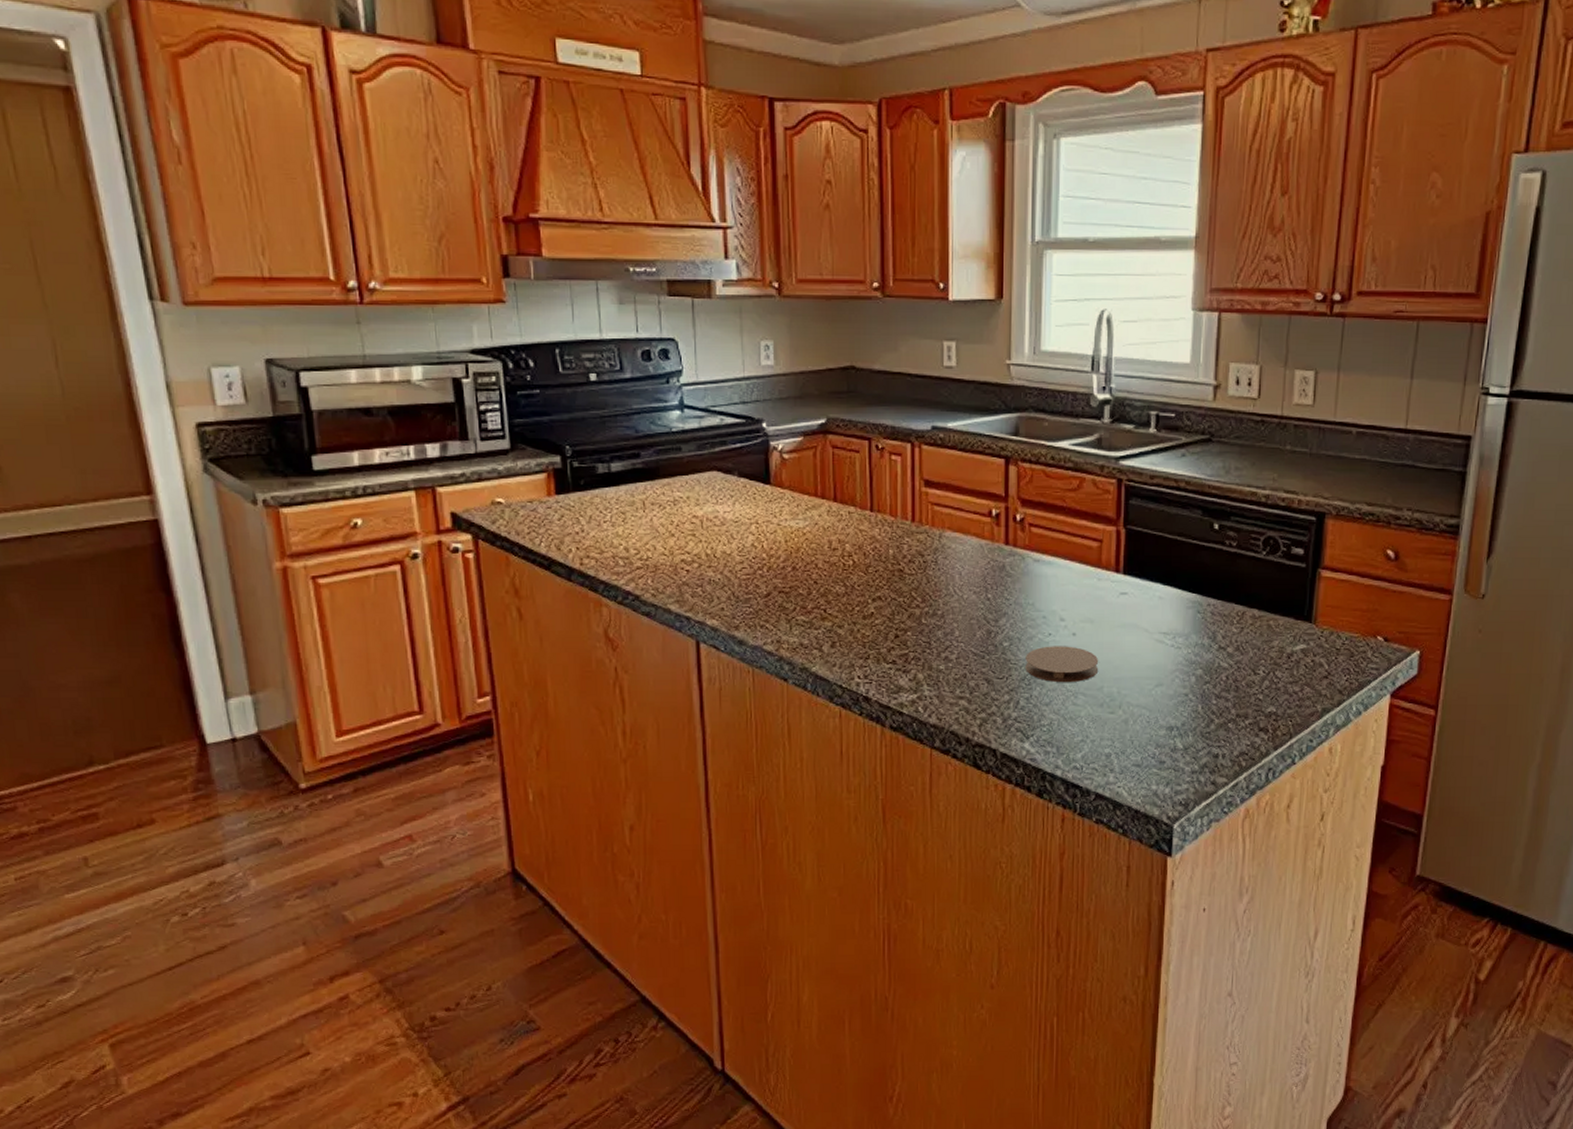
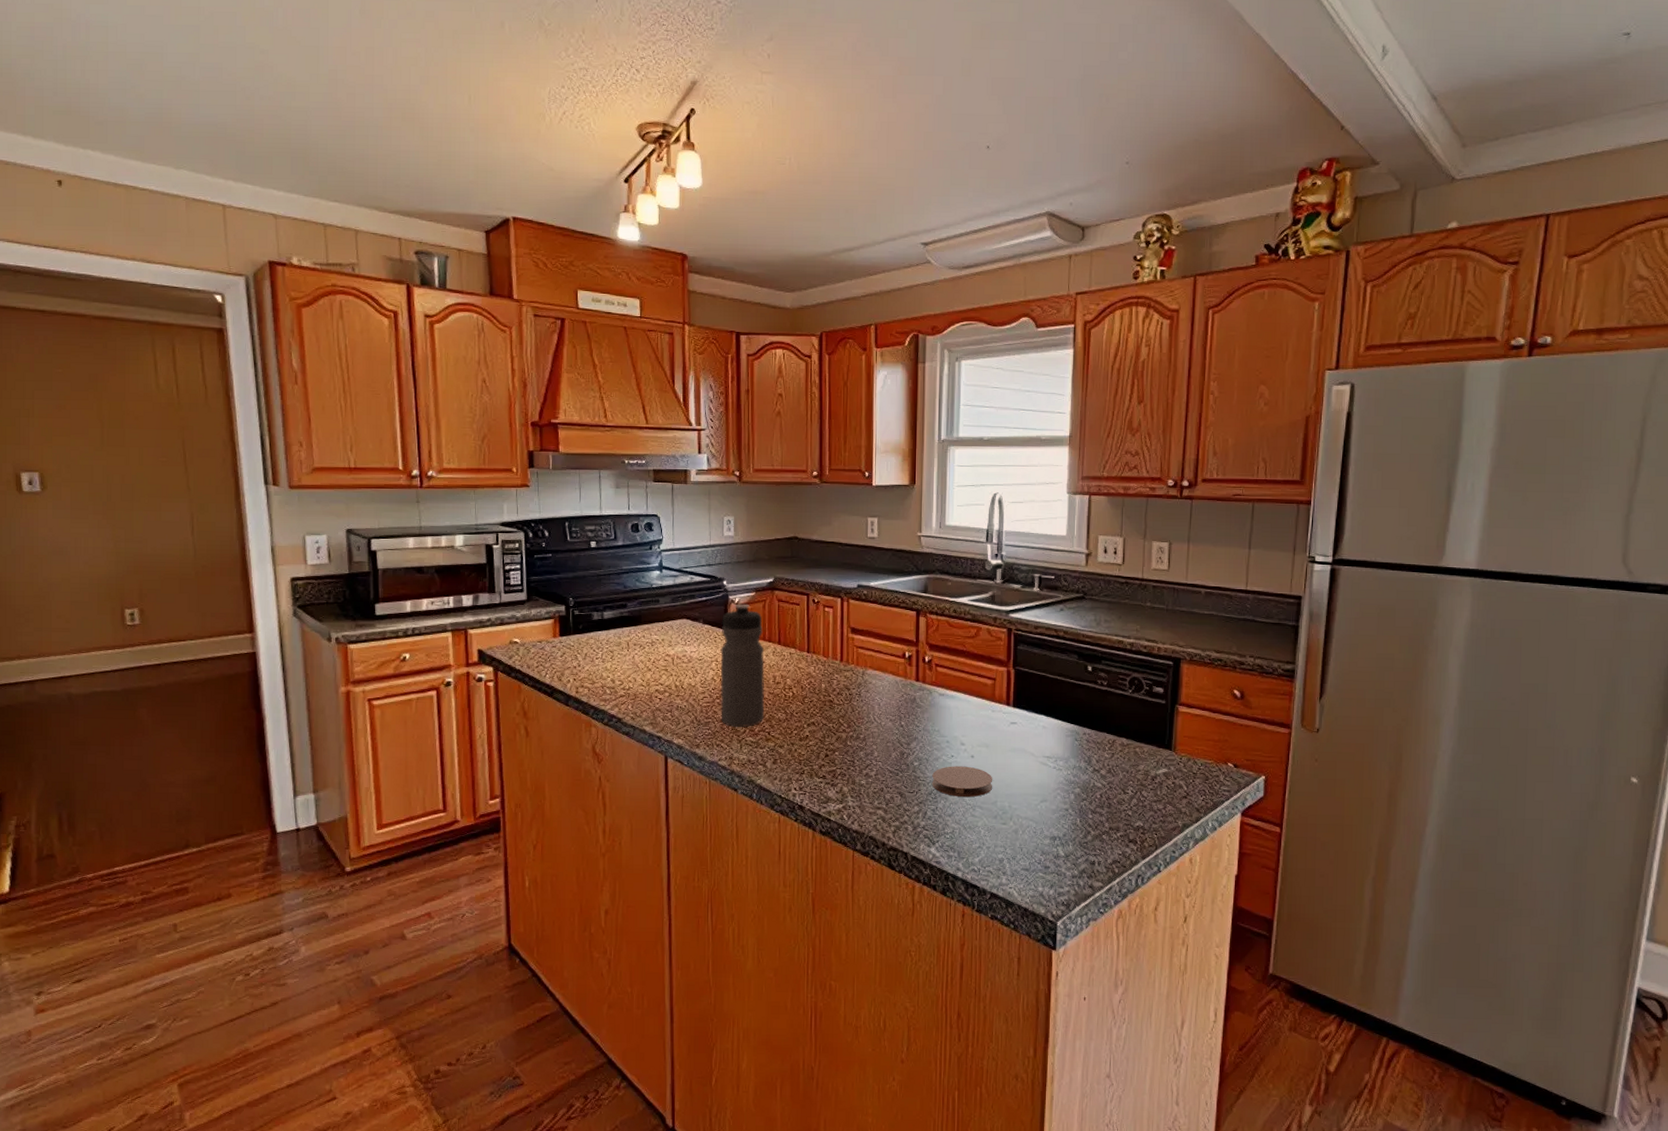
water bottle: none [761,451,819,603] -> present [720,603,765,727]

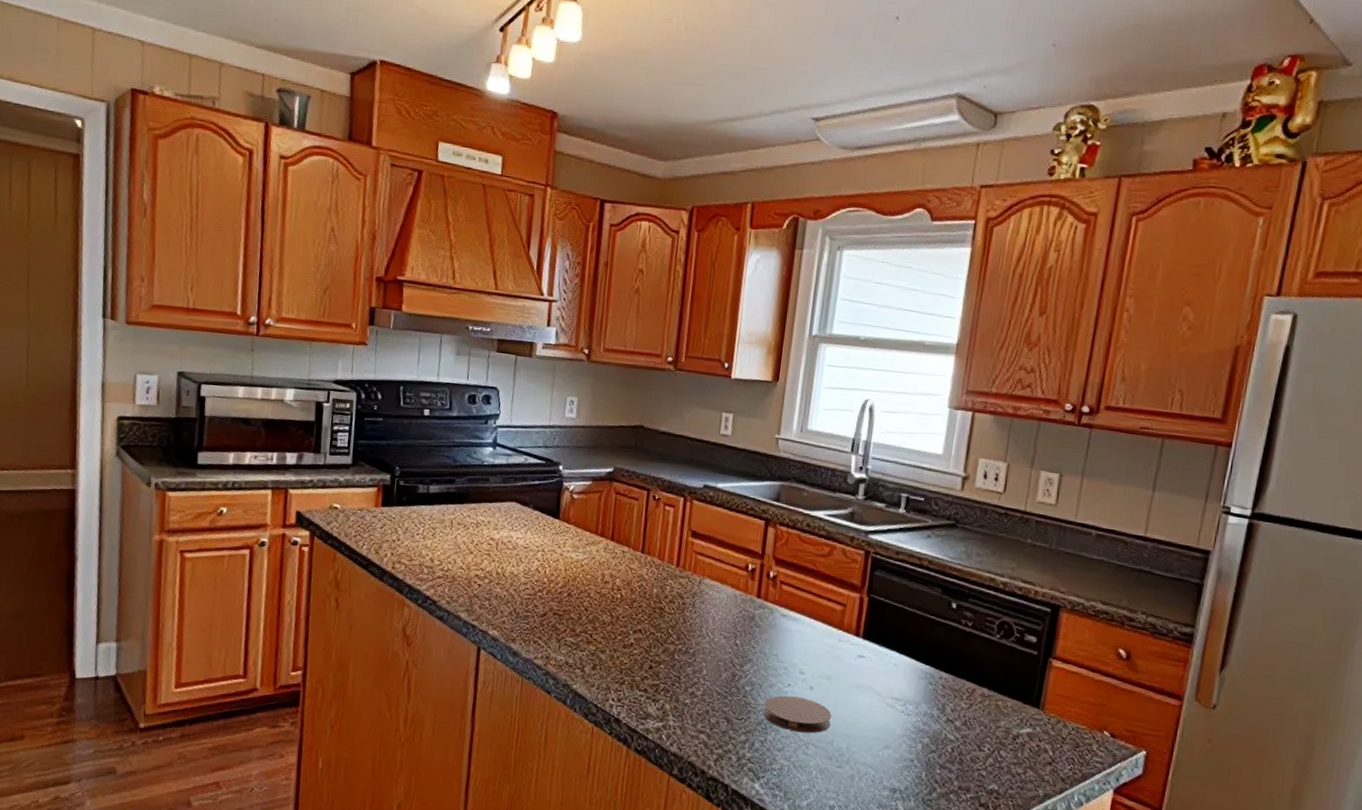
water bottle: present [720,603,765,727] -> none [541,492,597,626]

